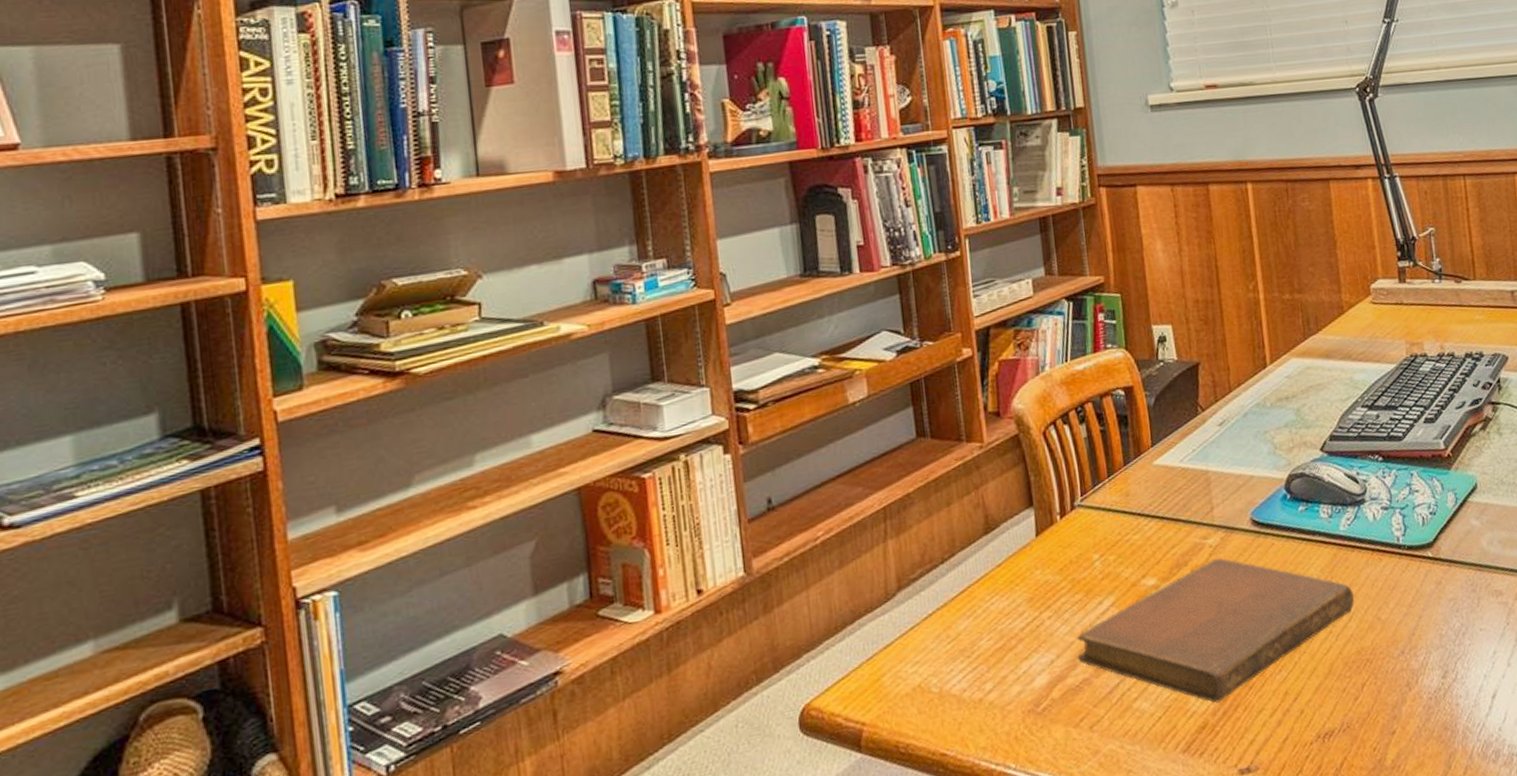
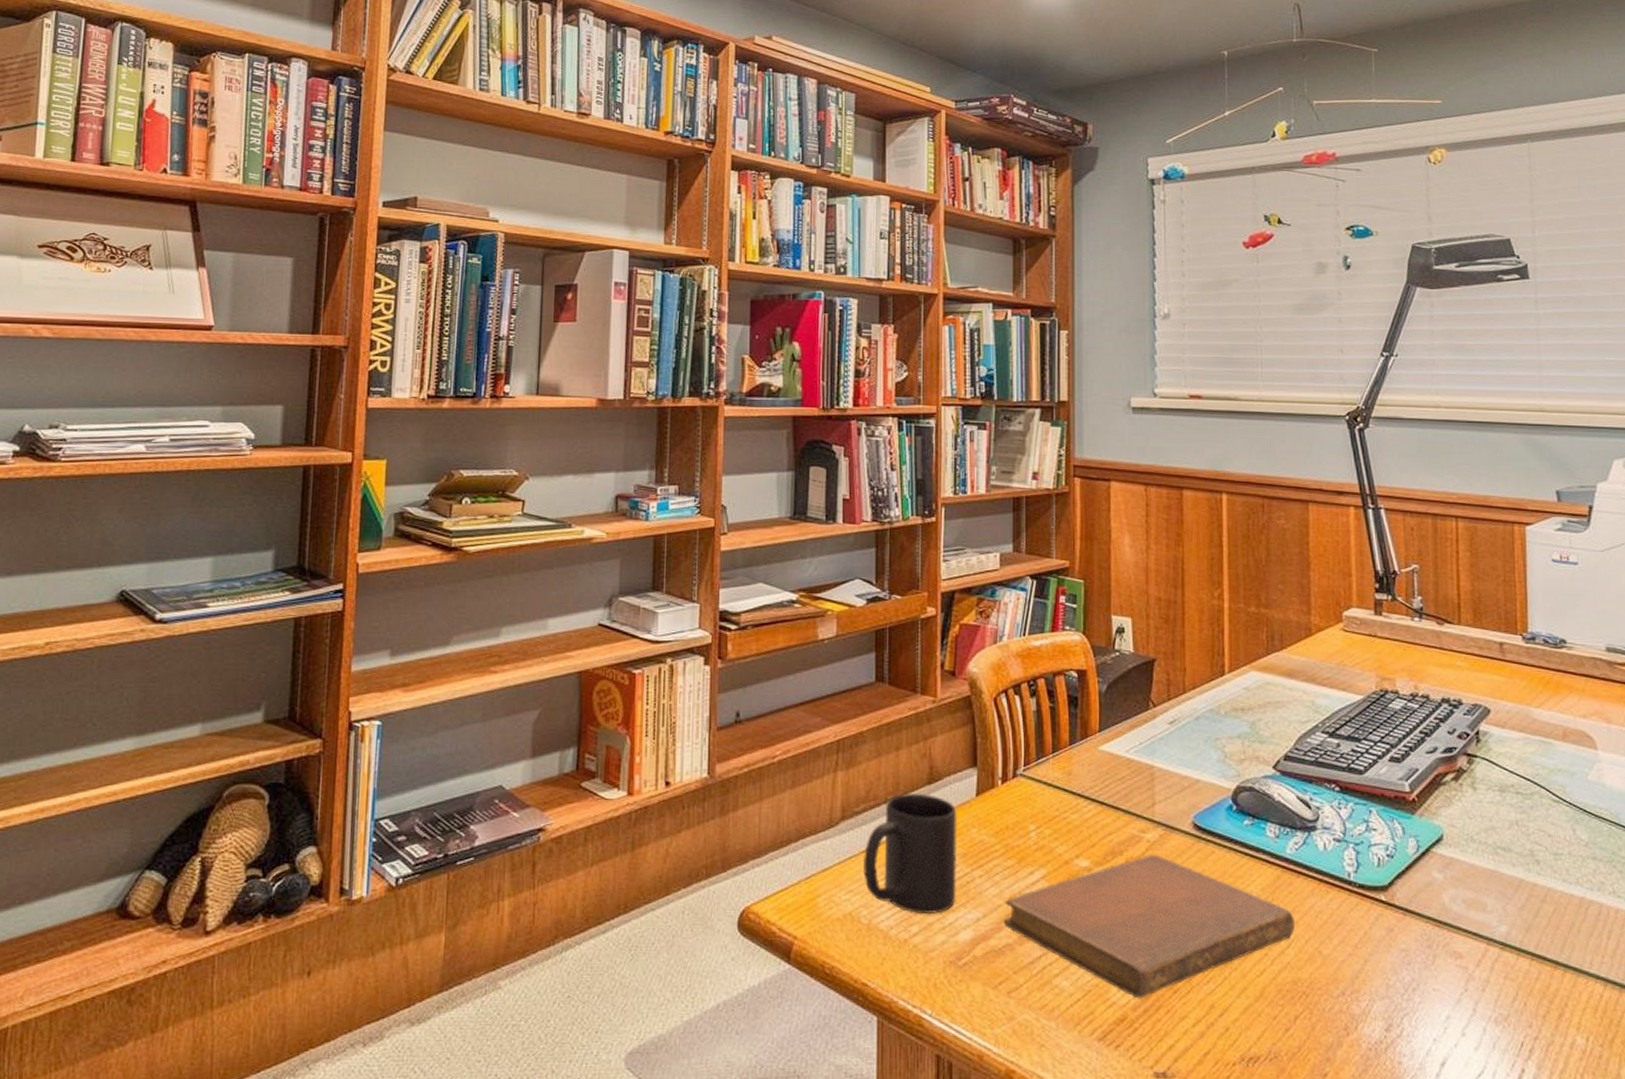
mug: none [926,545,1028,671] -> present [863,794,957,915]

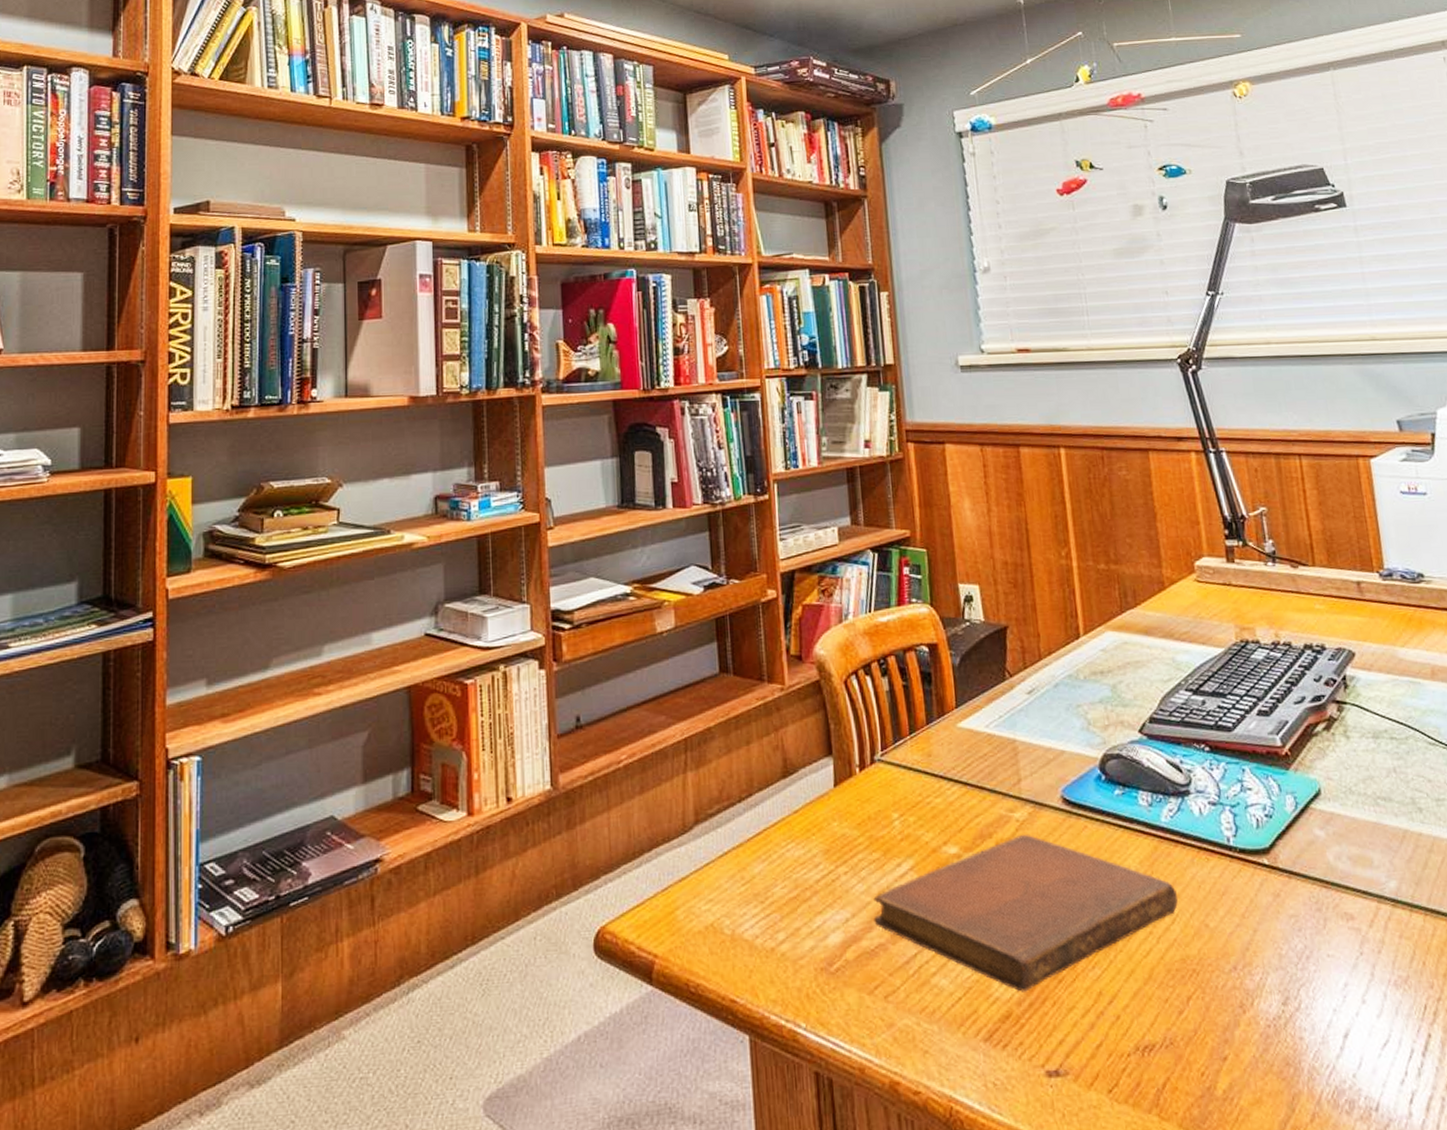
mug: present [863,794,957,915] -> none [721,789,823,919]

